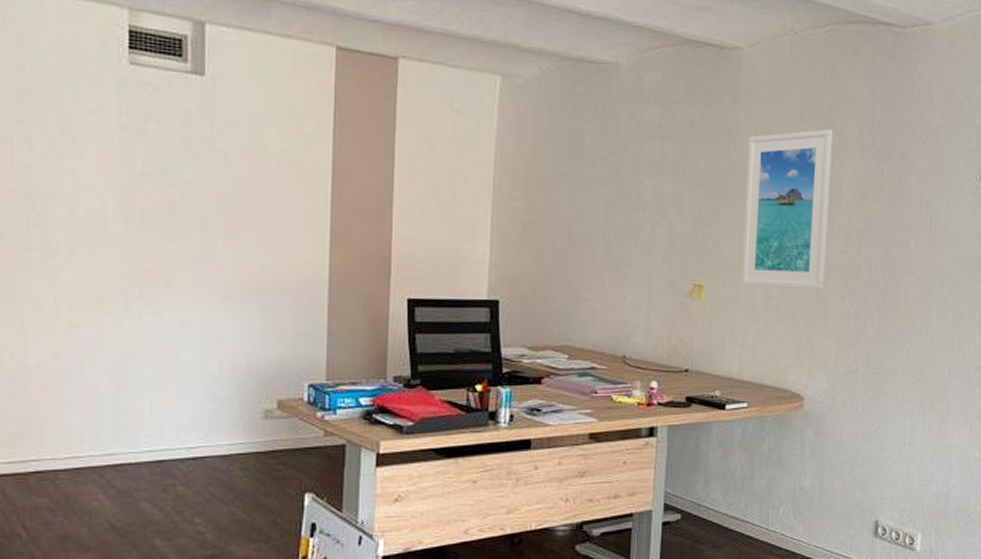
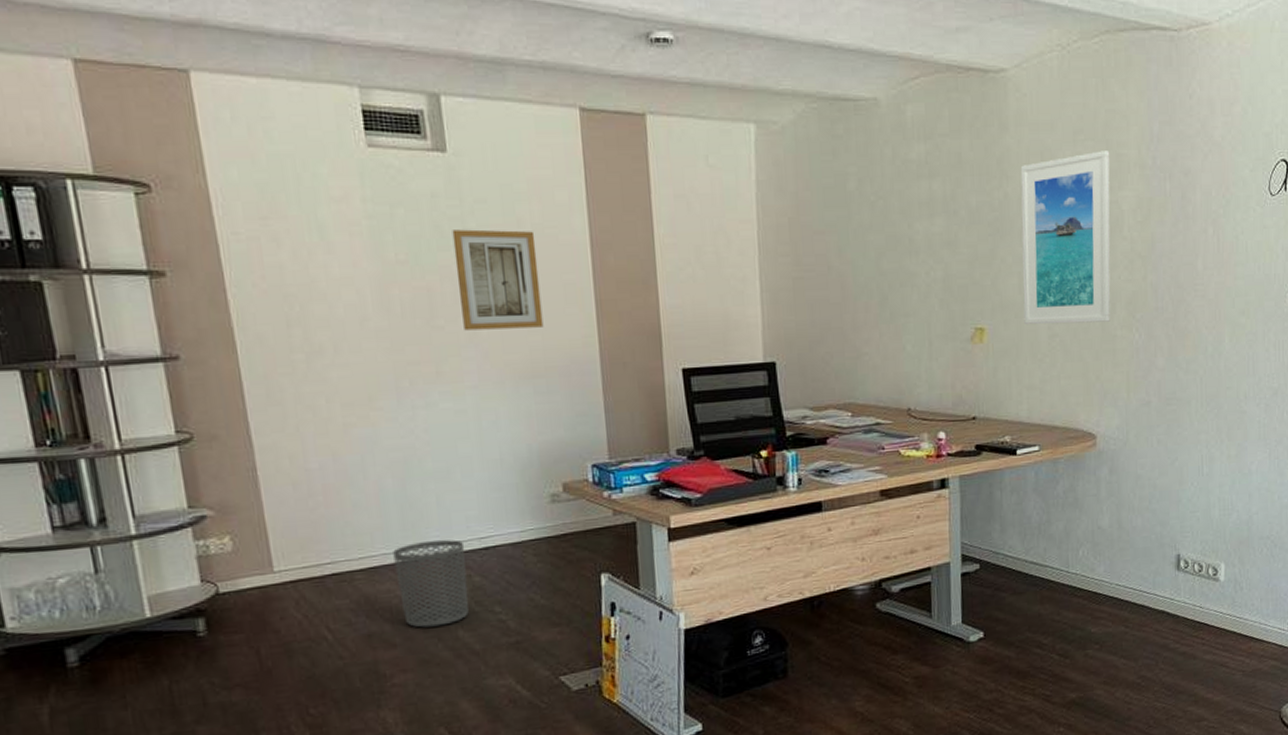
waste bin: none [100,447,173,533] -> present [393,539,469,628]
wall art: none [199,148,280,248] -> present [452,229,544,331]

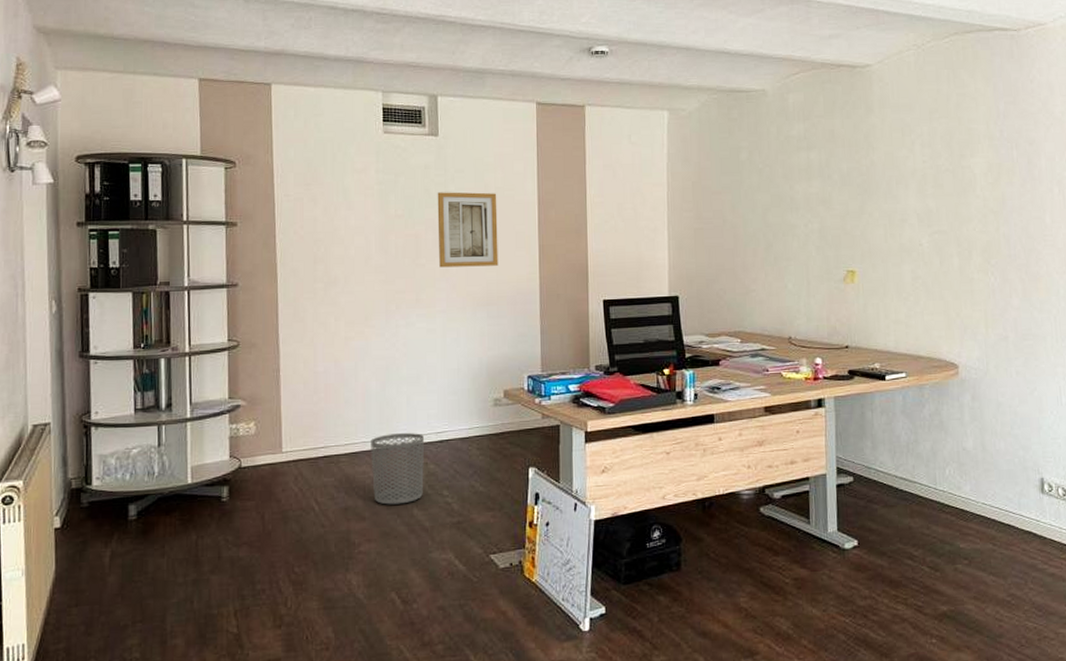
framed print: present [1020,151,1111,325] -> none [884,126,968,269]

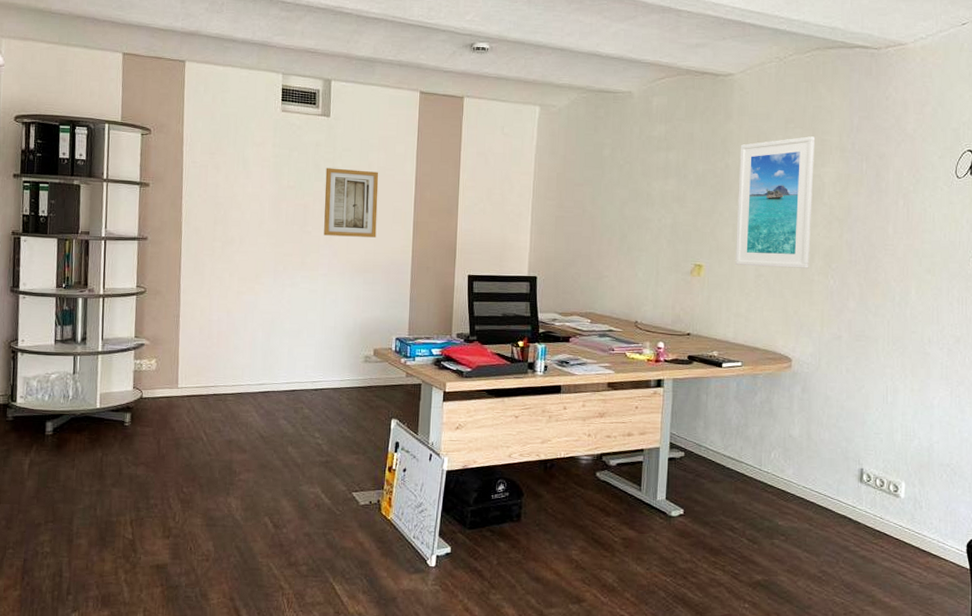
waste bin: present [371,433,425,505] -> none [254,379,302,442]
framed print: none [884,126,968,269] -> present [735,136,816,269]

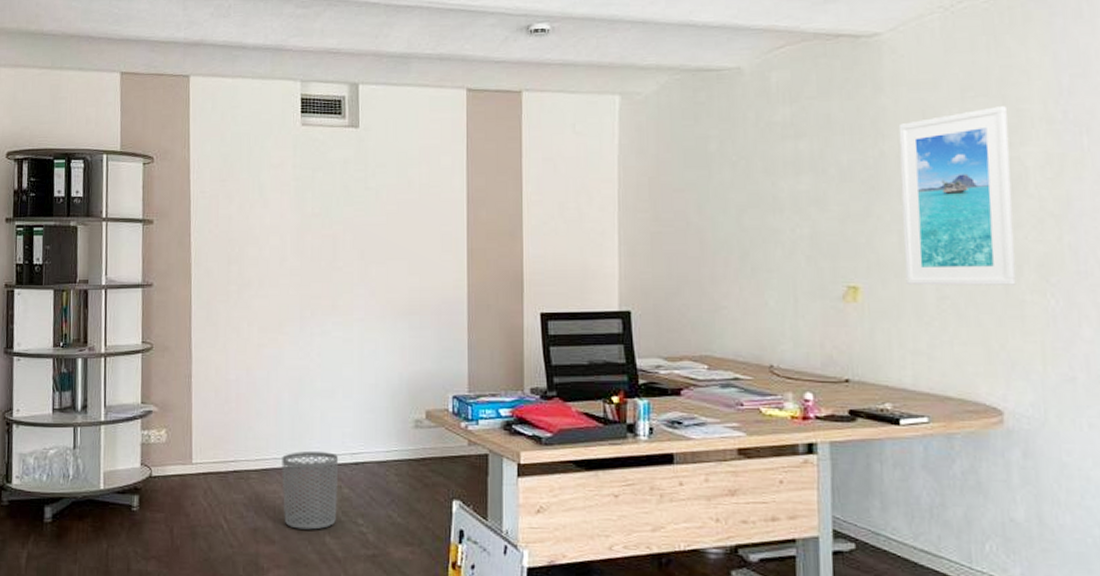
waste bin: none [254,379,302,442] -> present [282,451,339,530]
wall art: present [324,168,379,238] -> none [356,188,422,272]

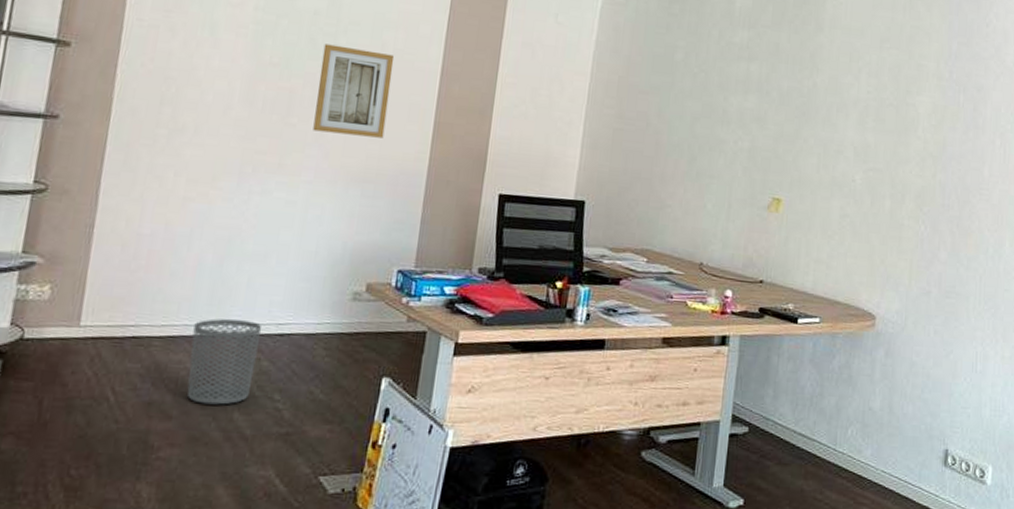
wall art: none [356,188,422,272] -> present [313,44,395,138]
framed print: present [898,106,1016,286] -> none [819,59,912,211]

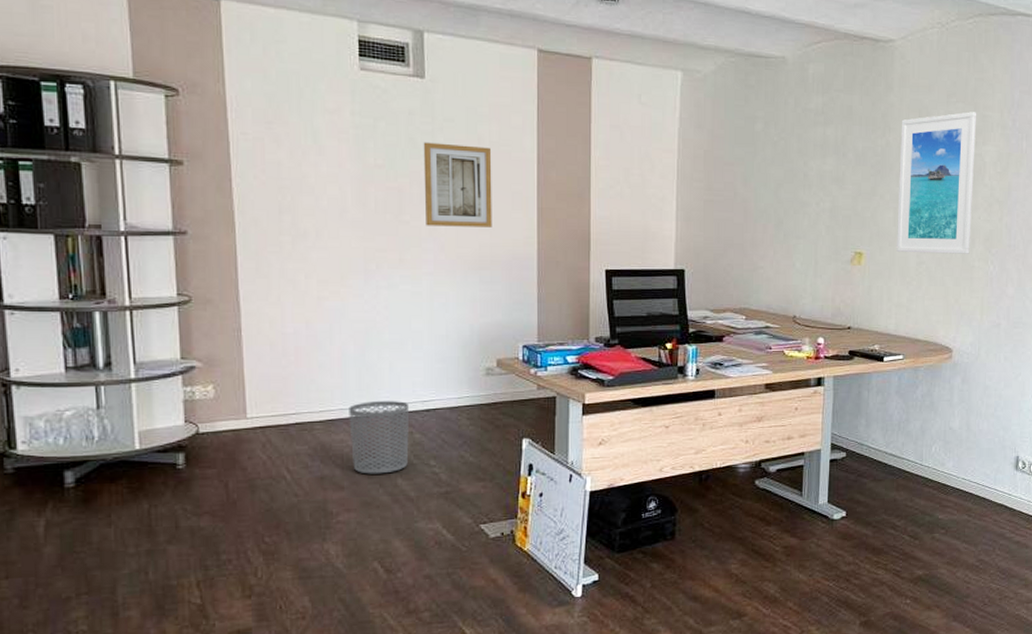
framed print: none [819,59,912,211] -> present [897,112,977,254]

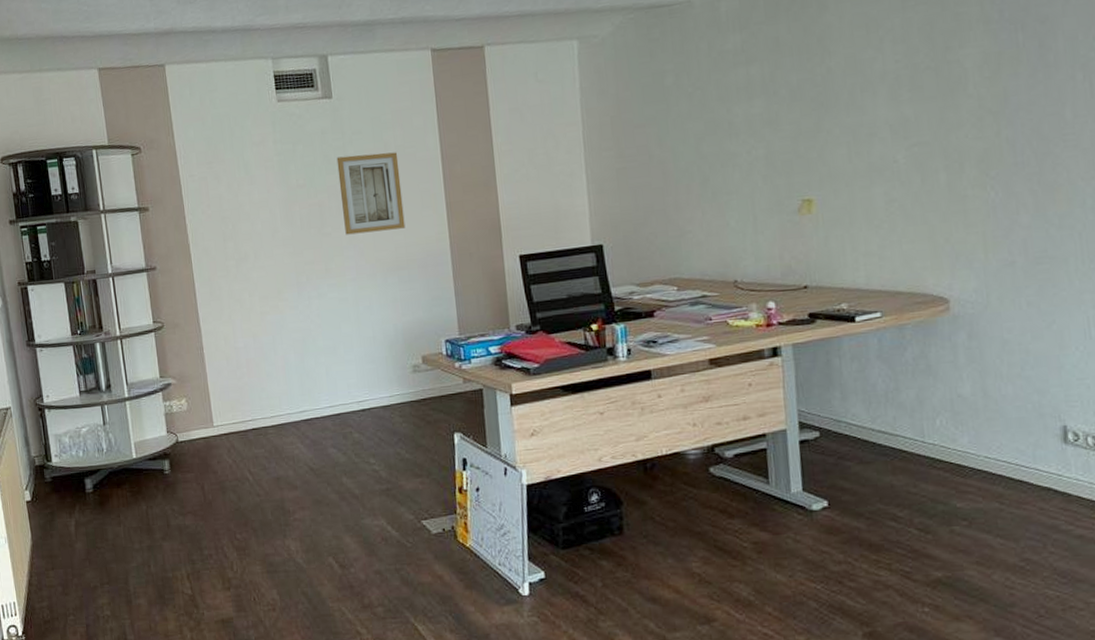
waste bin: present [349,401,410,474] -> none [295,403,350,474]
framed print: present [897,112,977,254] -> none [843,11,959,192]

